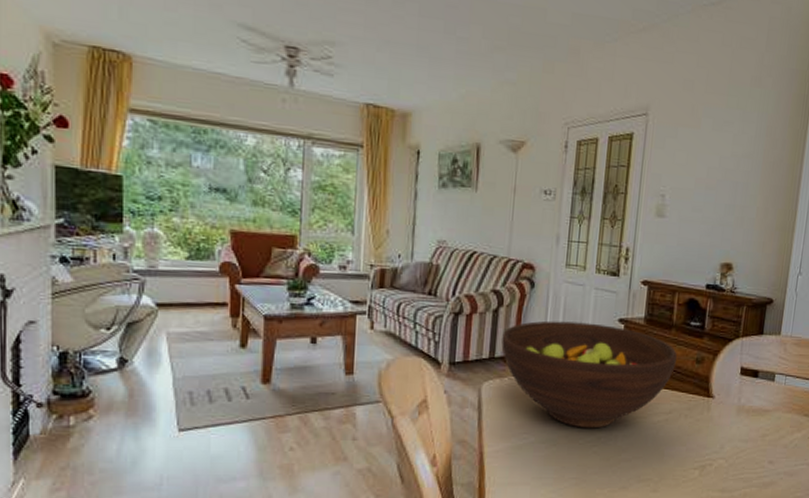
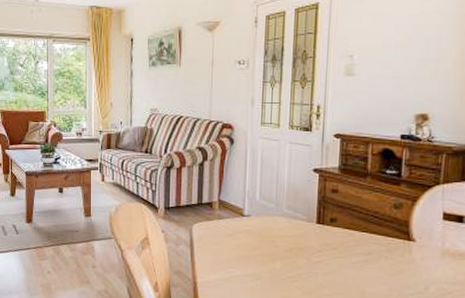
fruit bowl: present [501,320,677,429] -> none [208,172,373,266]

